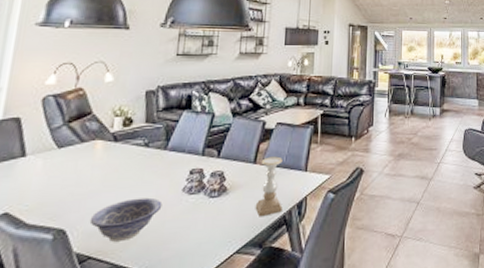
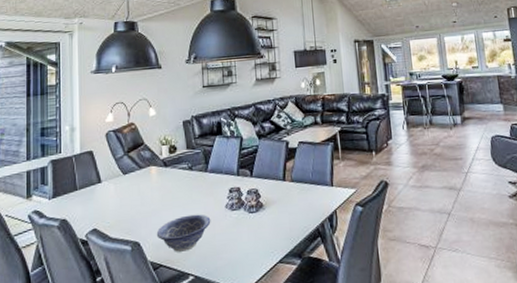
candle holder: present [255,156,283,217] -> none [289,173,315,230]

